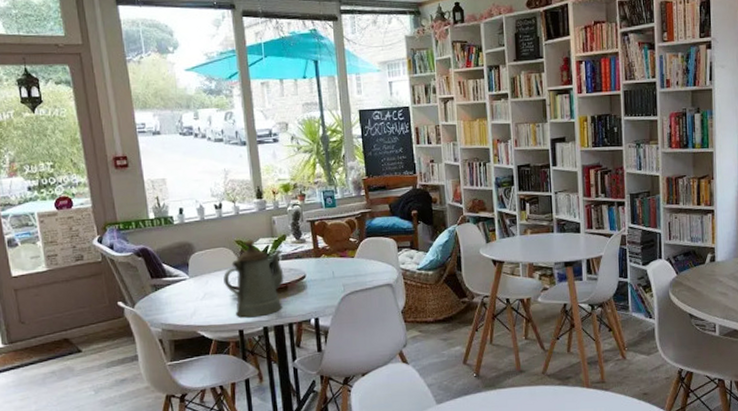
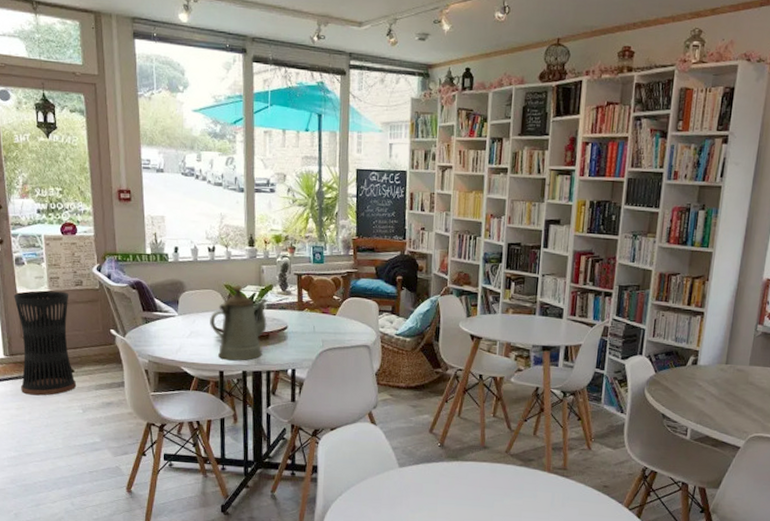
umbrella stand: none [9,269,86,383] -> present [14,290,77,396]

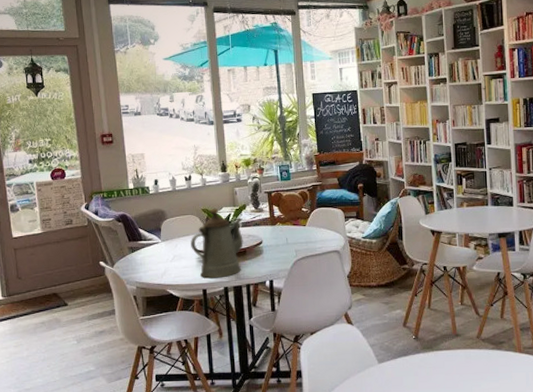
umbrella stand: present [14,290,77,396] -> none [10,231,71,332]

